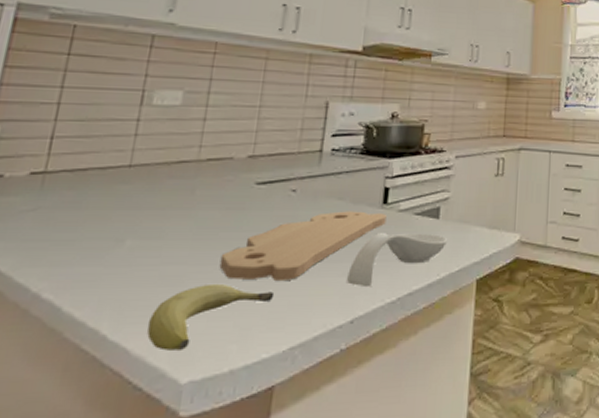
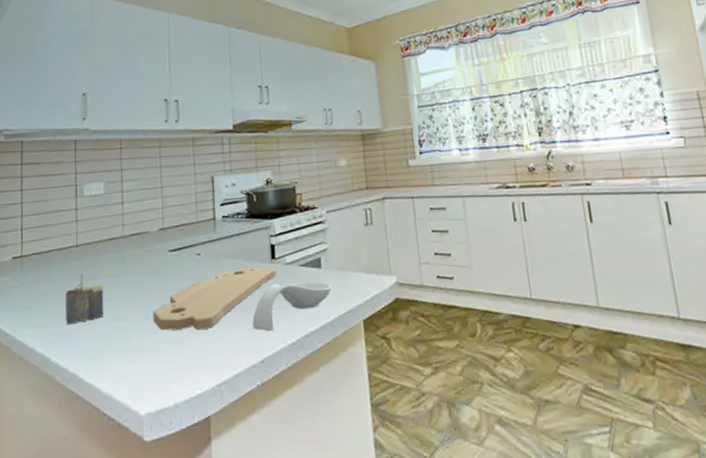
architectural model: none [94,202,158,266] -> present [65,274,104,325]
fruit: present [147,283,275,352] -> none [111,334,198,390]

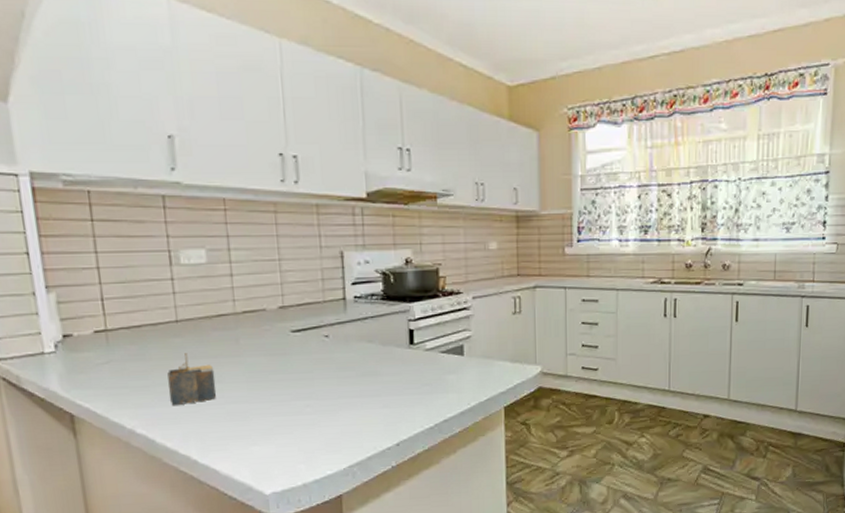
cutting board: present [153,267,277,331] -> none [275,351,415,414]
spoon rest: present [252,282,331,332] -> none [387,368,473,417]

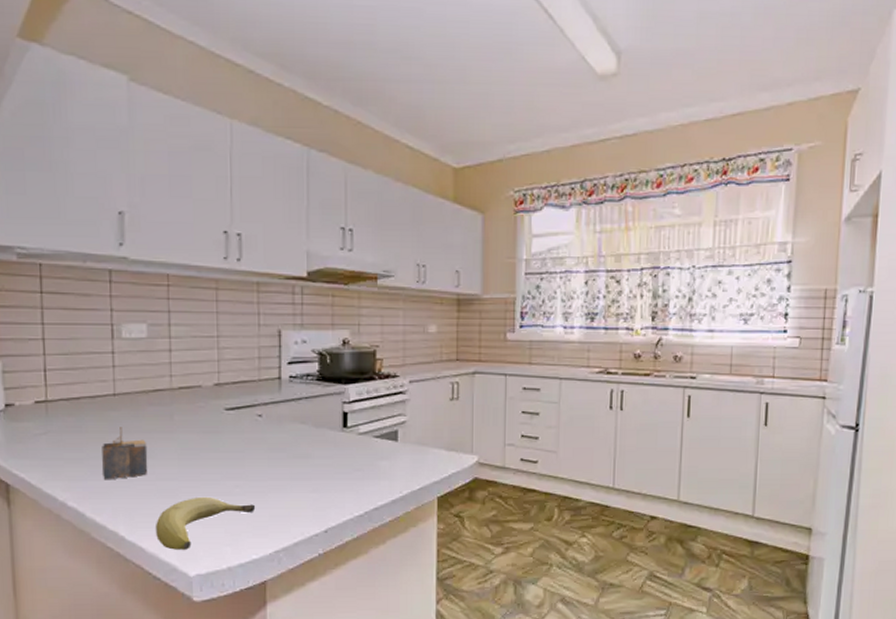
fruit: none [228,417,328,471] -> present [156,496,256,551]

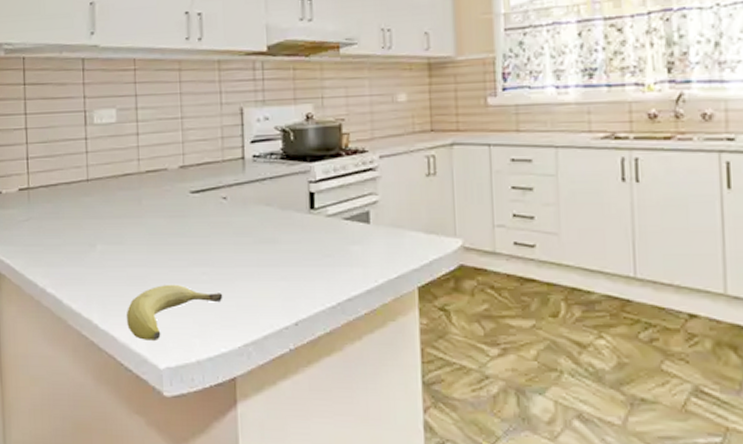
architectural model: present [101,427,148,480] -> none [76,212,119,267]

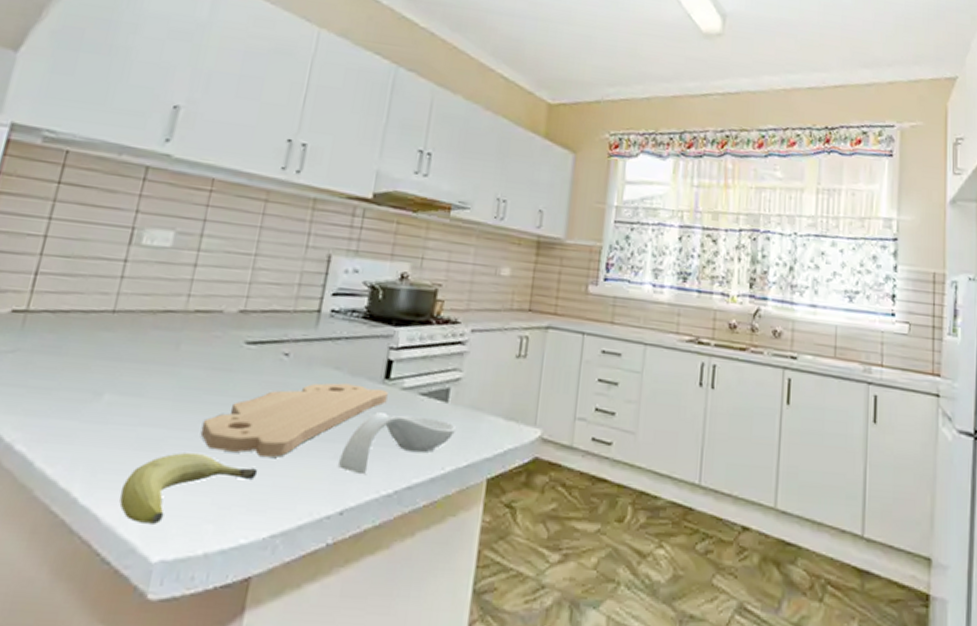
cutting board: none [172,217,316,284] -> present [200,383,388,458]
spoon rest: none [285,238,381,292] -> present [337,412,456,475]

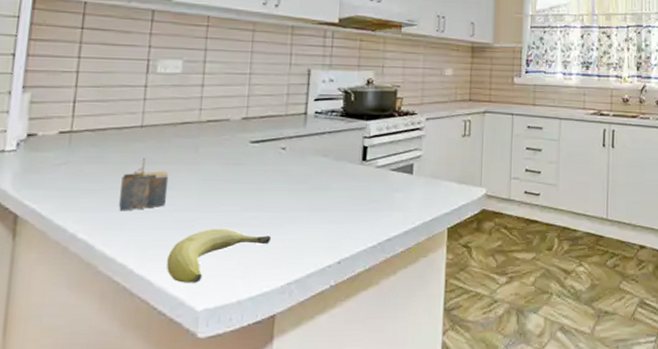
architectural model: none [70,352,139,420] -> present [118,158,169,211]
cutting board: present [200,383,388,458] -> none [223,167,366,227]
spoon rest: present [337,412,456,475] -> none [332,186,420,233]

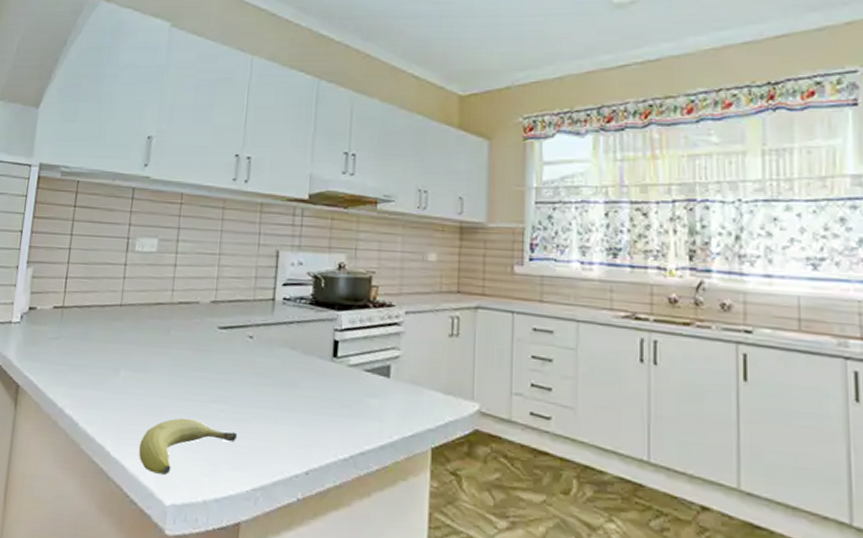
architectural model: present [118,158,169,211] -> none [99,337,143,391]

